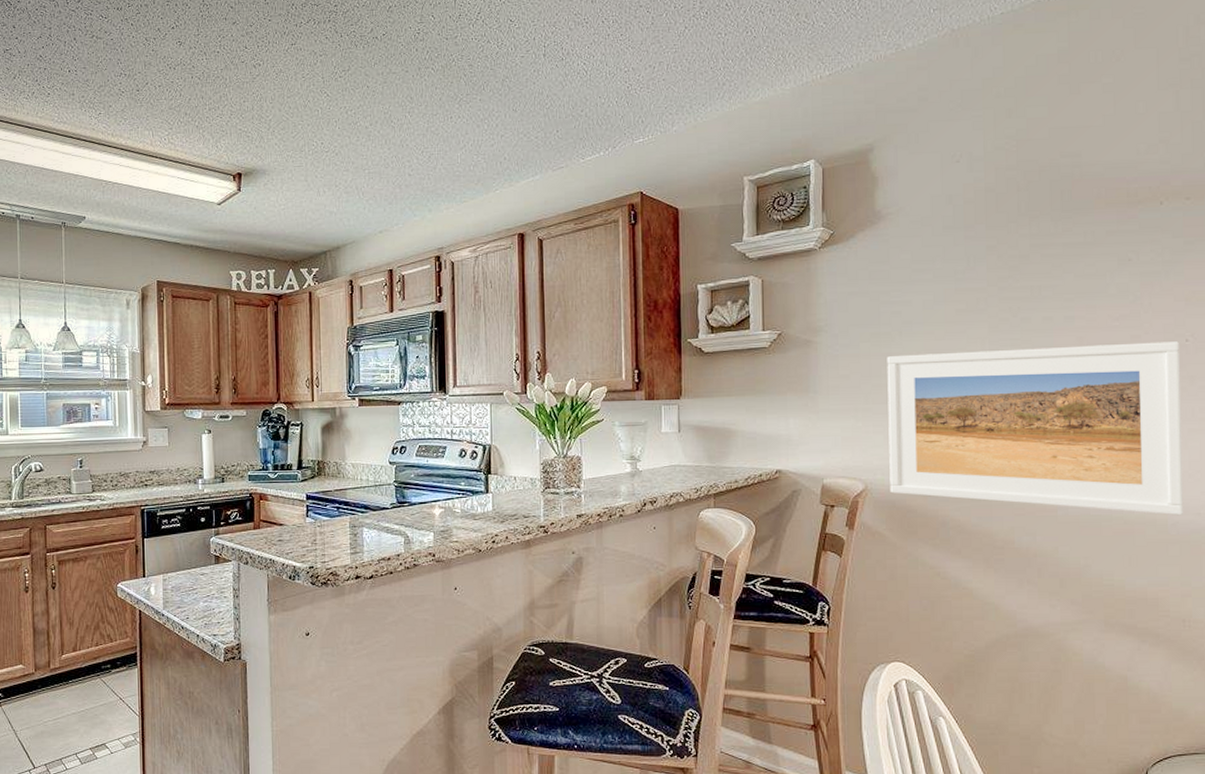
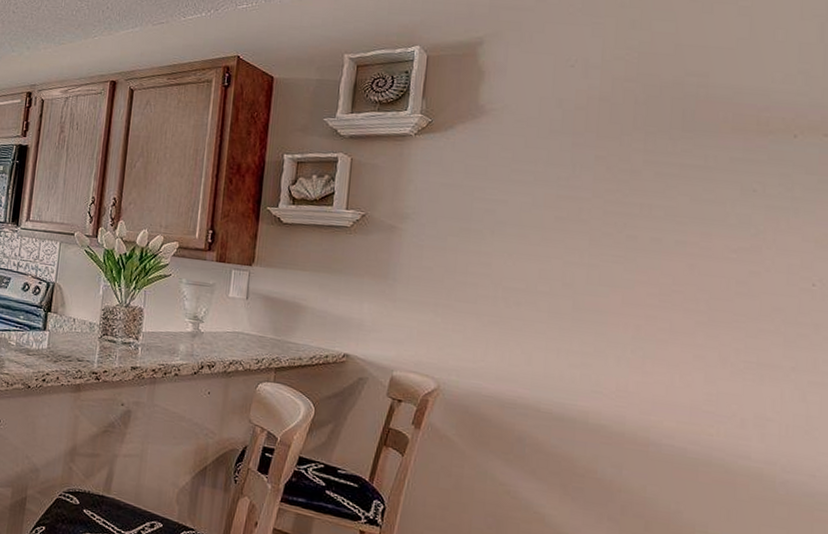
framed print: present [887,341,1184,516] -> none [464,254,806,475]

